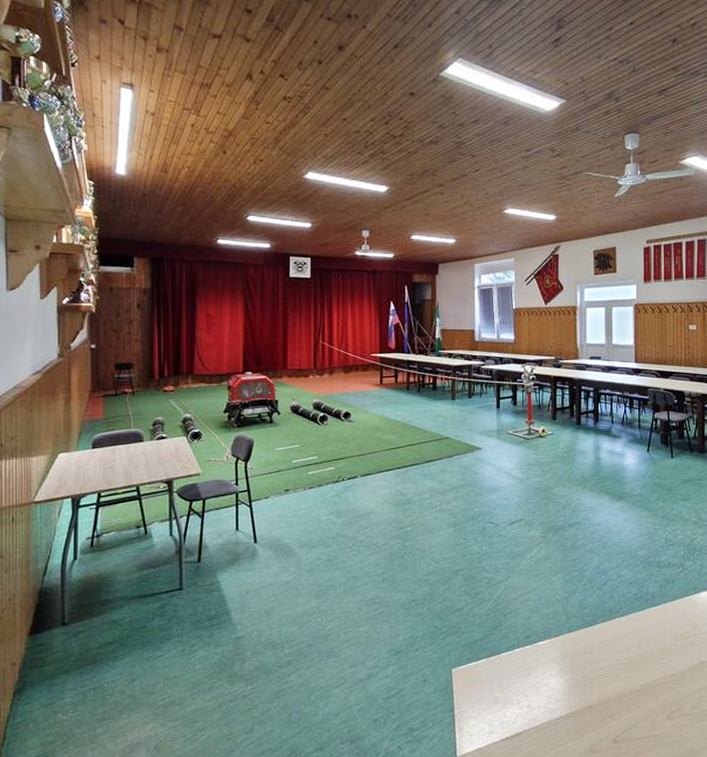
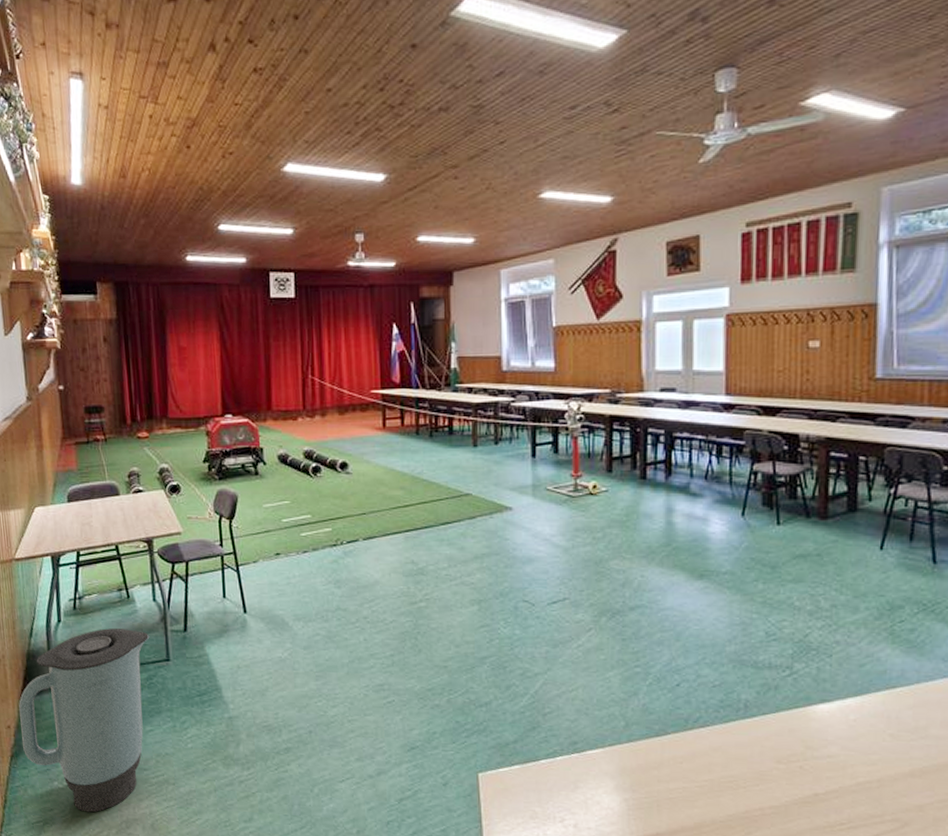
trash can: none [26,563,165,741] -> present [19,628,150,813]

